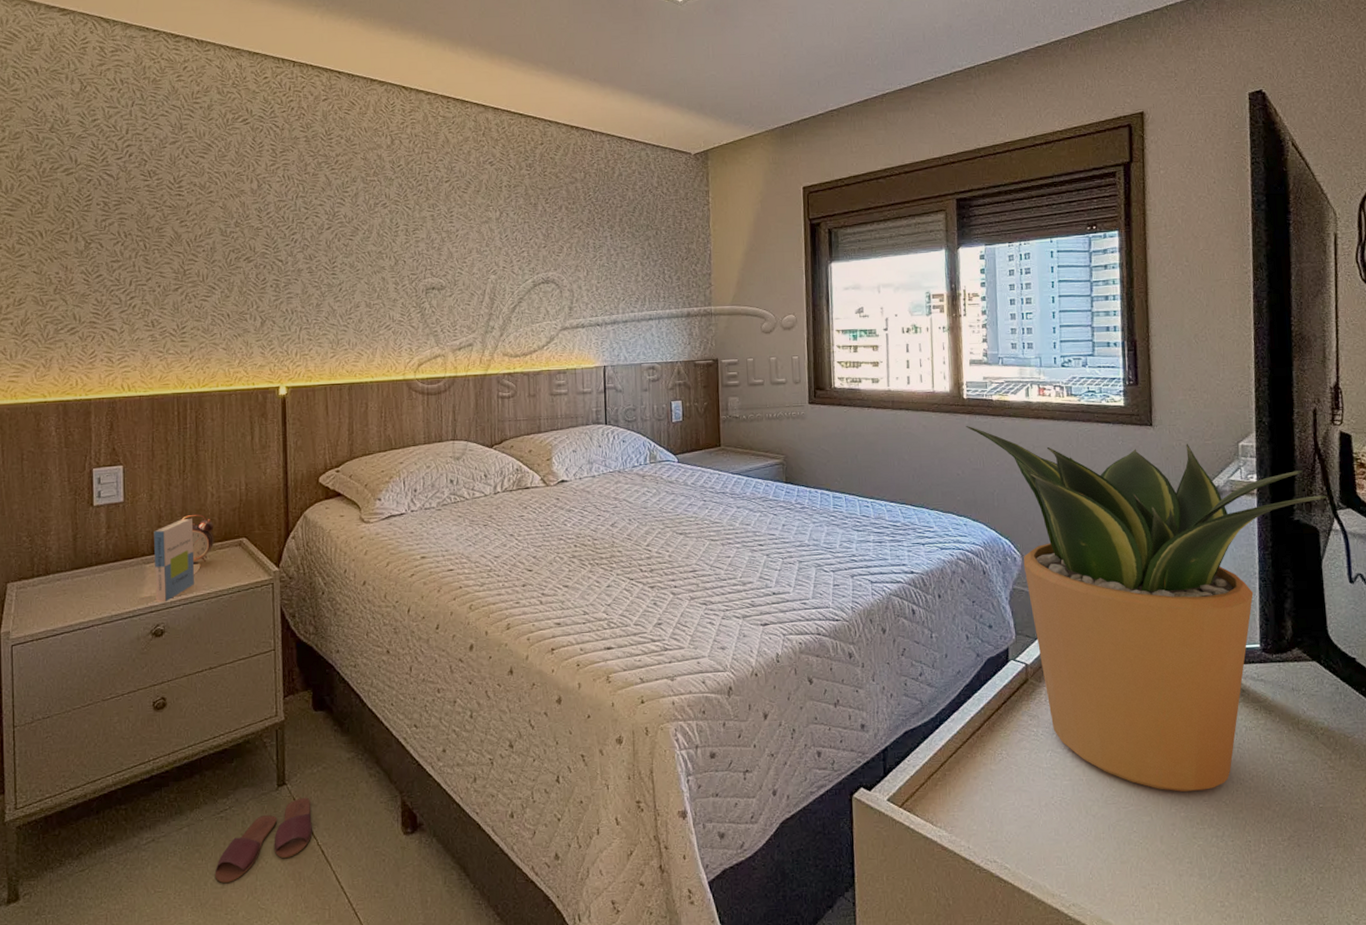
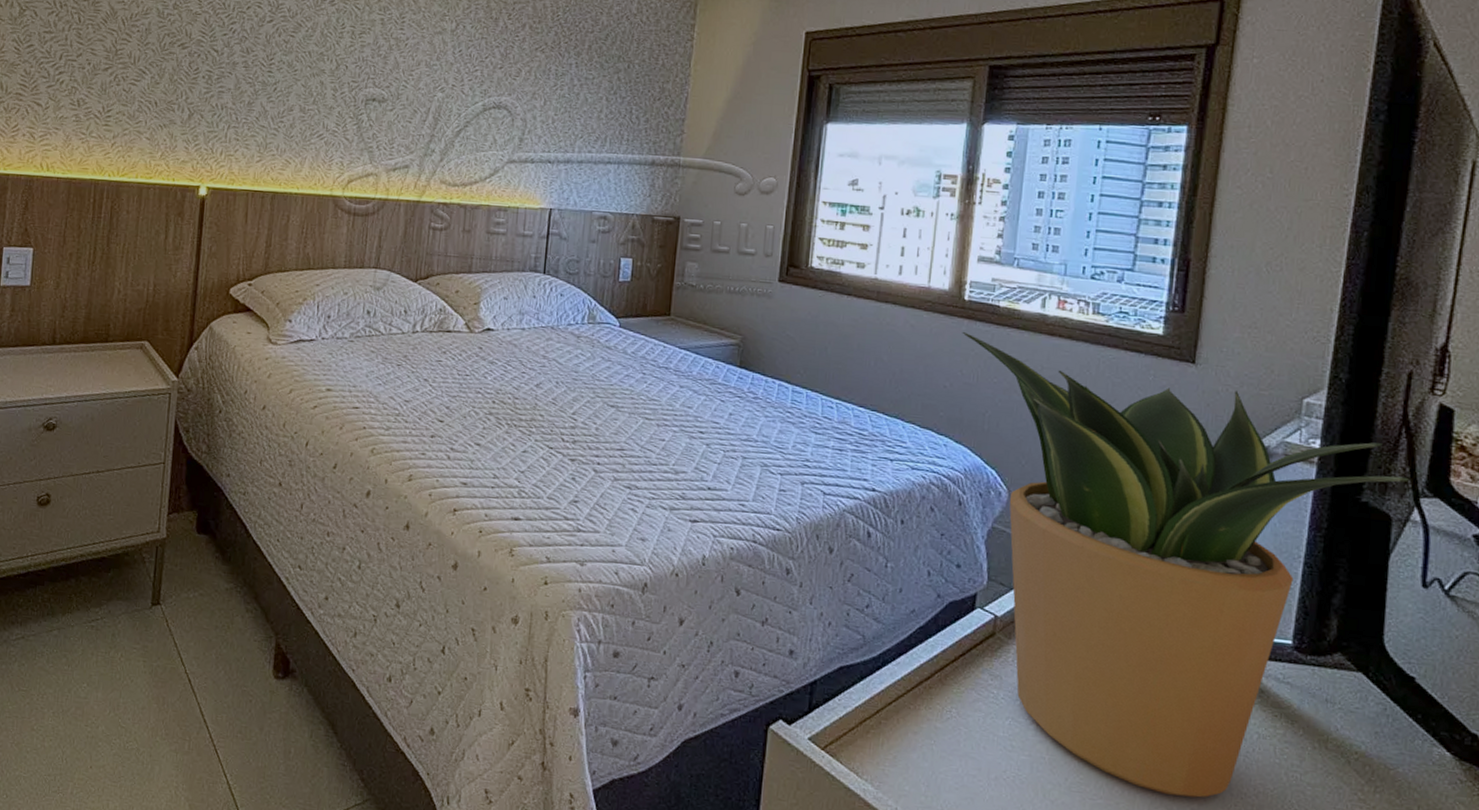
book: present [154,517,194,603] -> none [51,311,96,396]
alarm clock: present [183,514,215,563] -> none [87,308,118,361]
slippers: present [214,797,312,884] -> none [79,621,183,695]

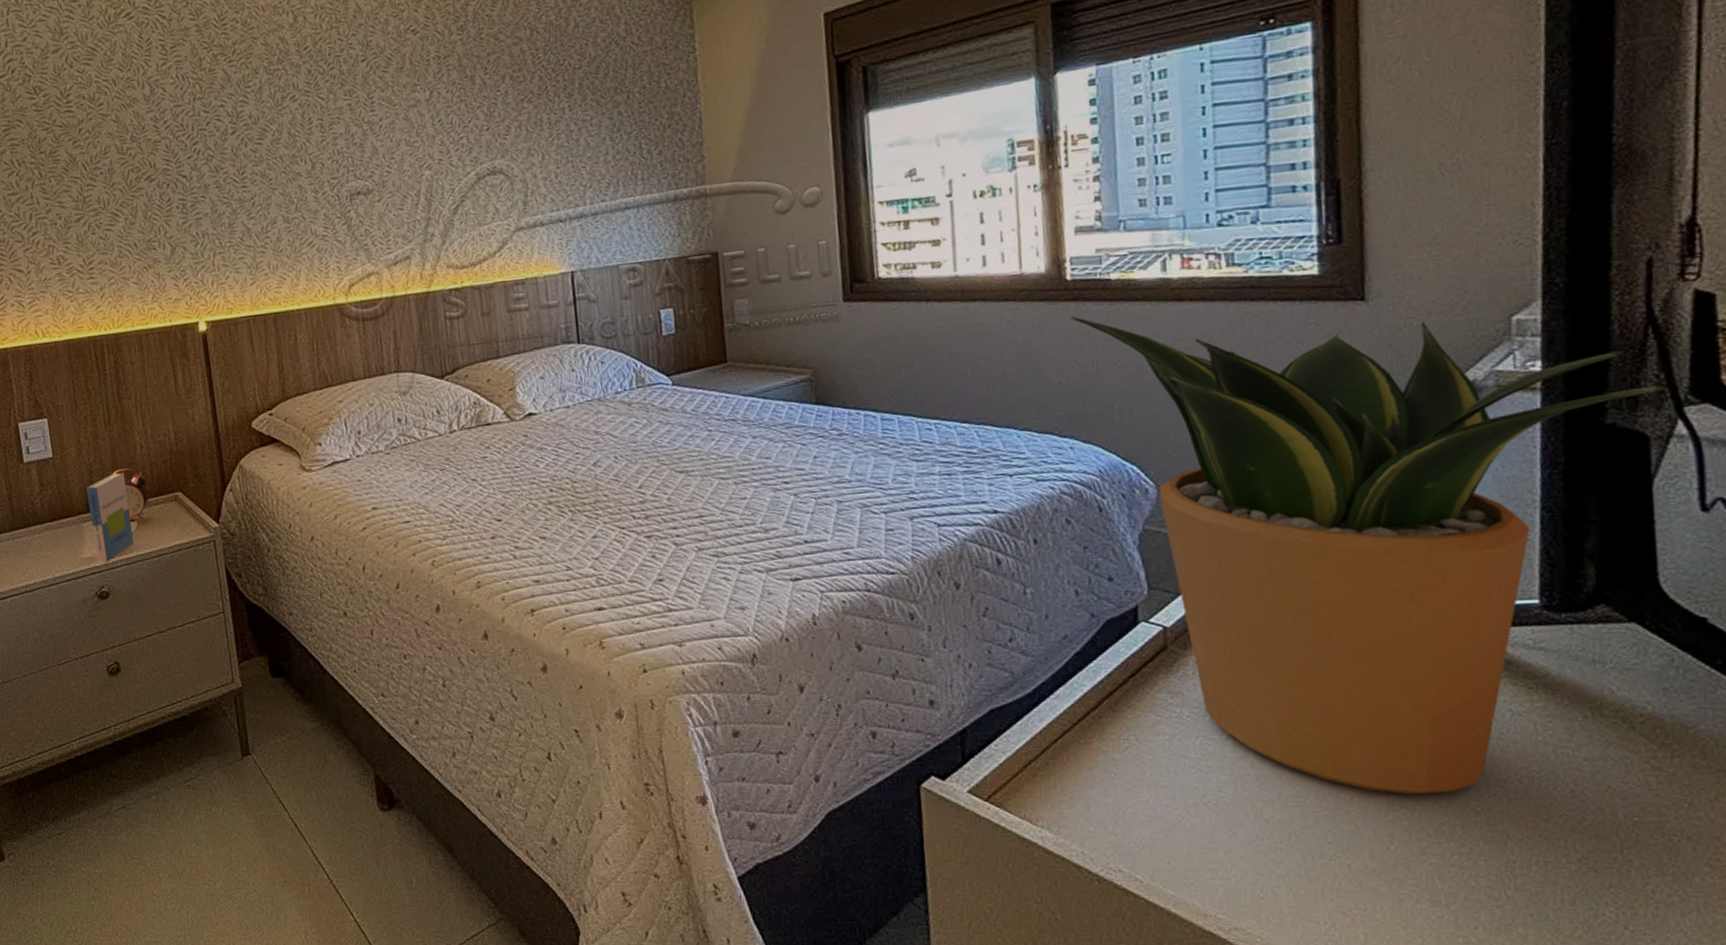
book: none [51,311,96,396] -> present [86,472,134,564]
alarm clock: none [87,308,118,361] -> present [114,467,149,520]

